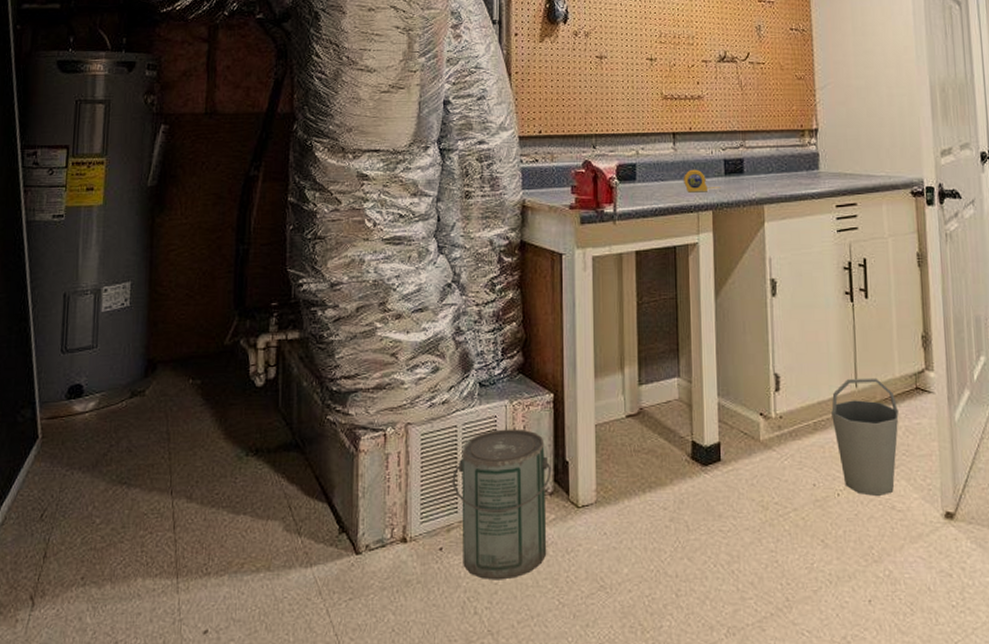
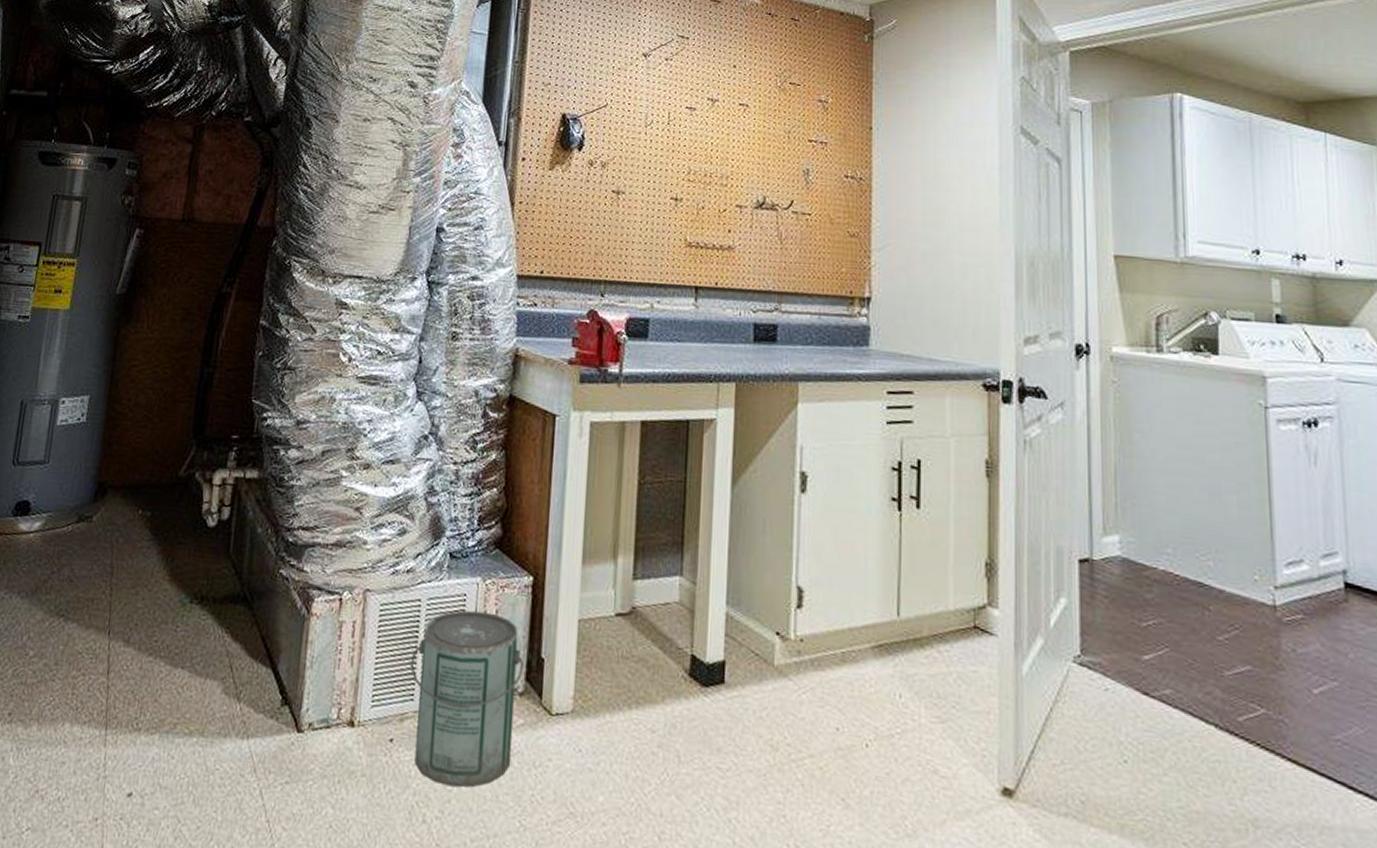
tape measure: present [684,169,722,193] -> none [704,331,749,362]
bucket: present [831,377,899,496] -> none [865,604,950,755]

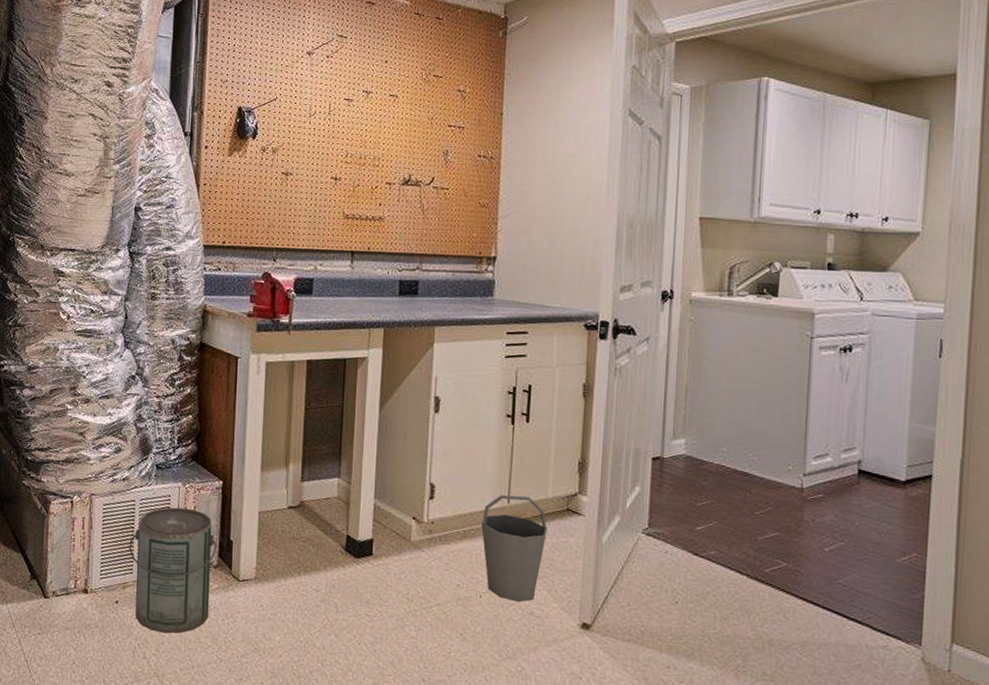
bucket: none [865,604,950,755] -> present [481,494,547,602]

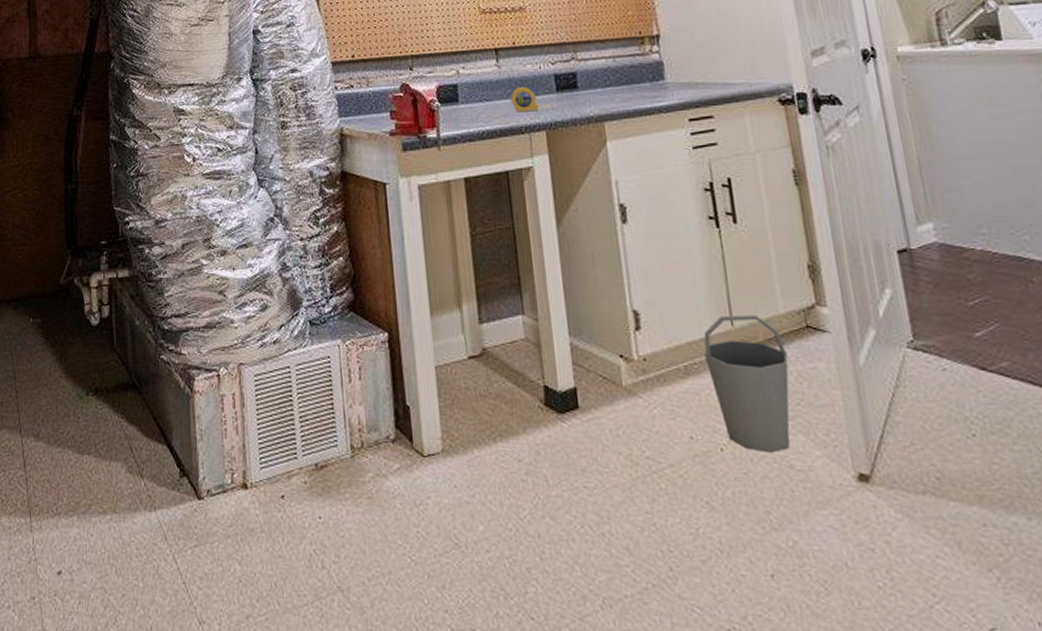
paint can: present [129,507,217,634] -> none [289,370,394,533]
tape measure: none [358,287,395,311] -> present [511,86,555,113]

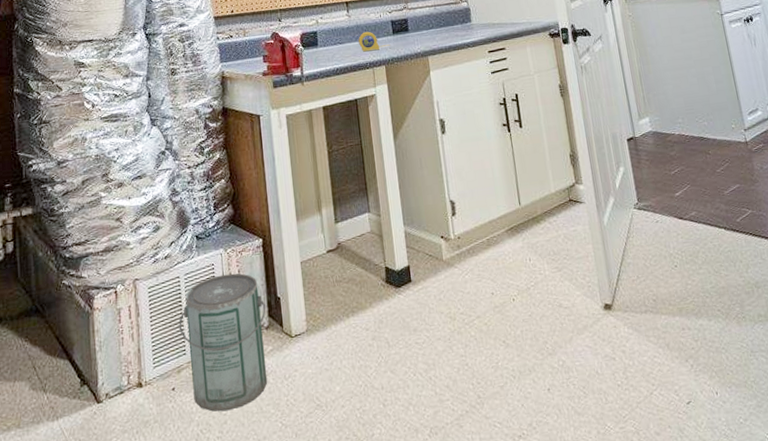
paint can: none [289,370,394,533] -> present [179,273,268,412]
bucket: present [703,314,790,452] -> none [500,195,560,298]

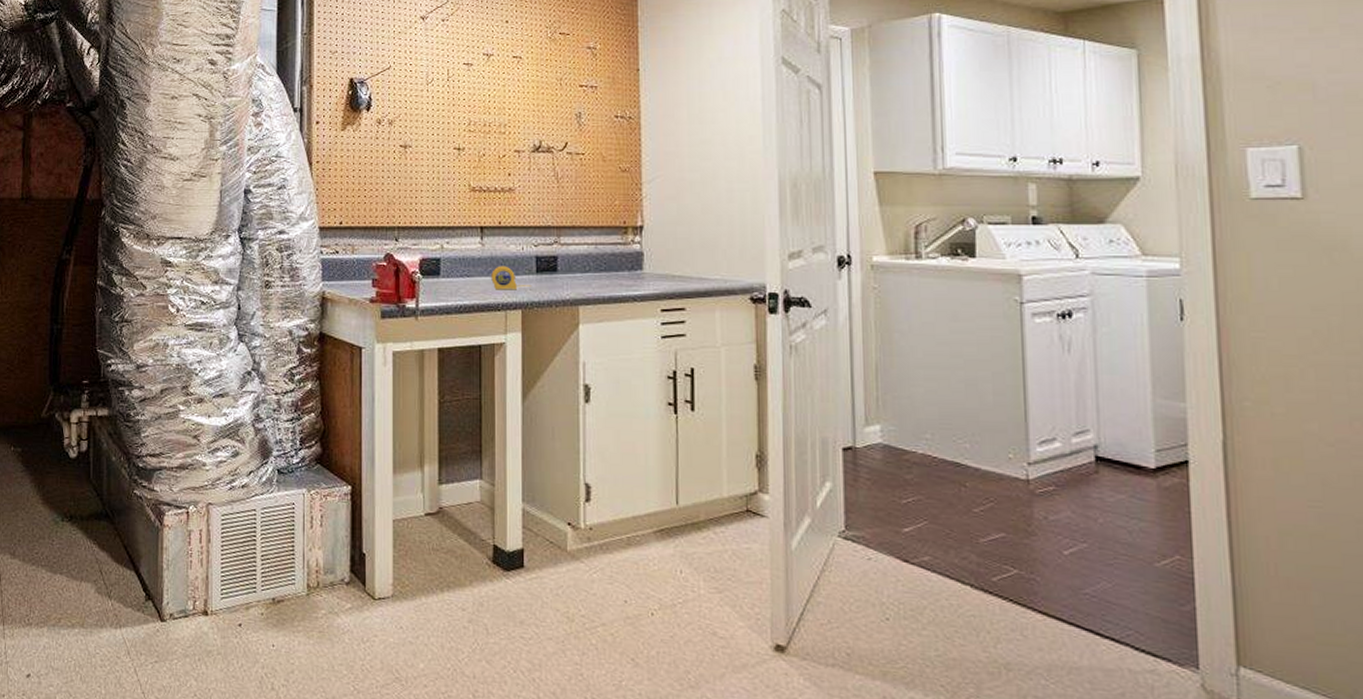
paint can: present [179,273,268,412] -> none [251,516,348,661]

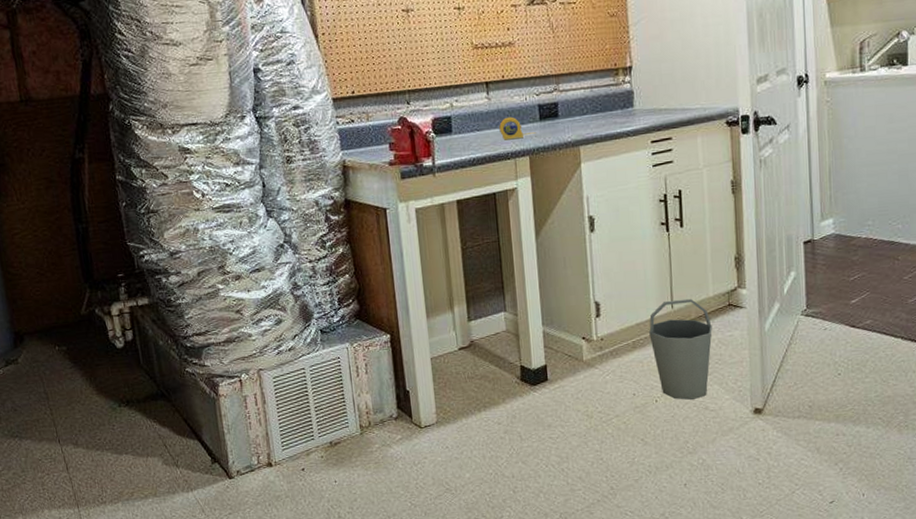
bucket: none [648,494,725,620] -> present [649,298,712,400]

